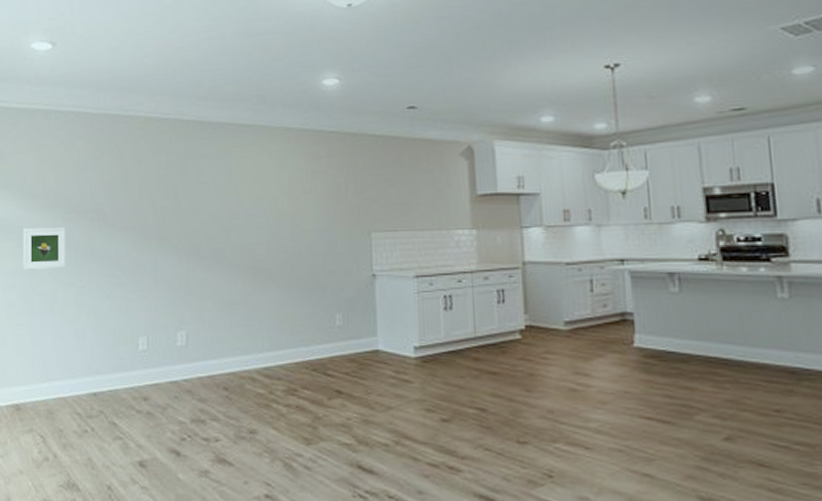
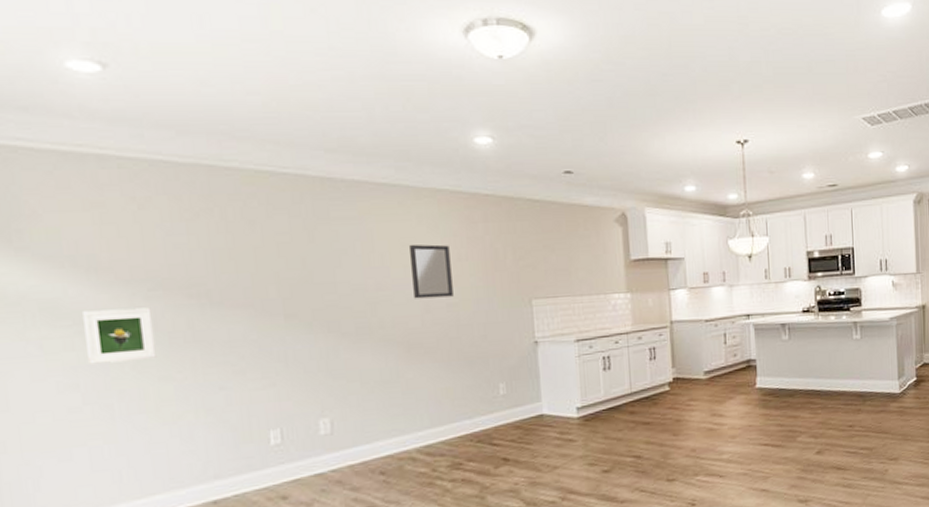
home mirror: none [261,177,297,228] -> present [410,244,453,299]

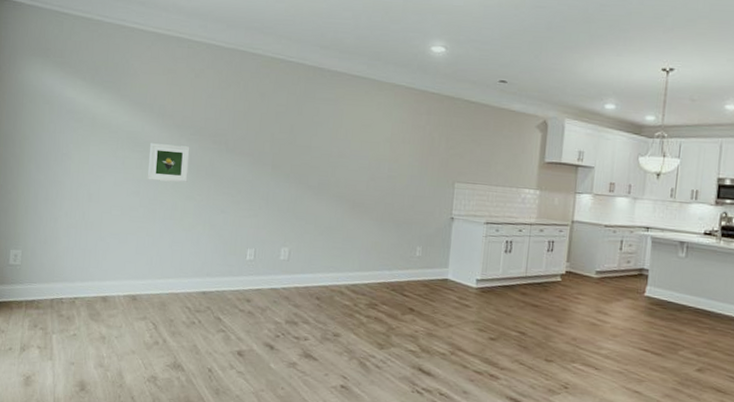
home mirror: present [410,244,453,299] -> none [364,125,397,171]

